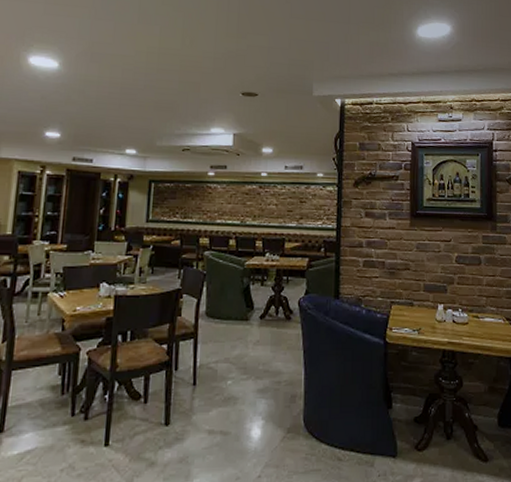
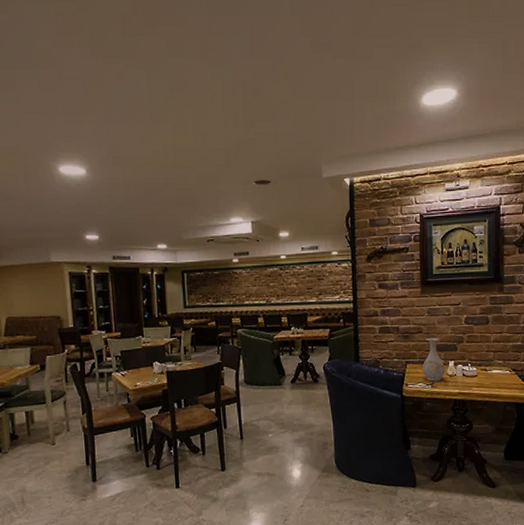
vase: none [408,276,434,327] -> present [422,337,446,382]

